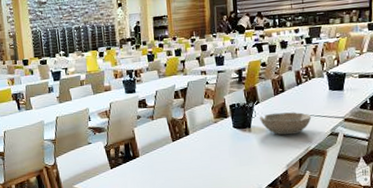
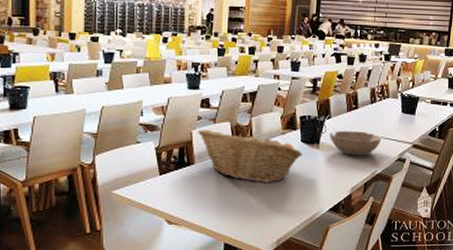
fruit basket: none [139,124,236,168] -> present [198,129,303,183]

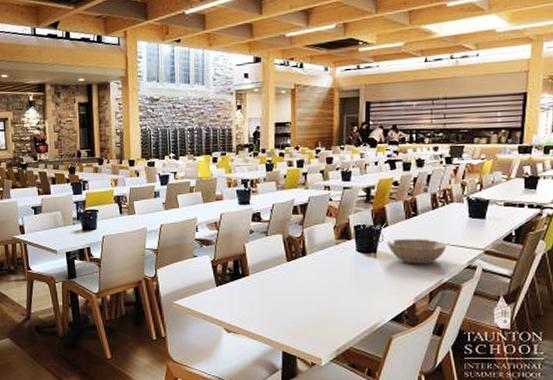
fruit basket: present [198,129,303,183] -> none [251,242,359,293]

